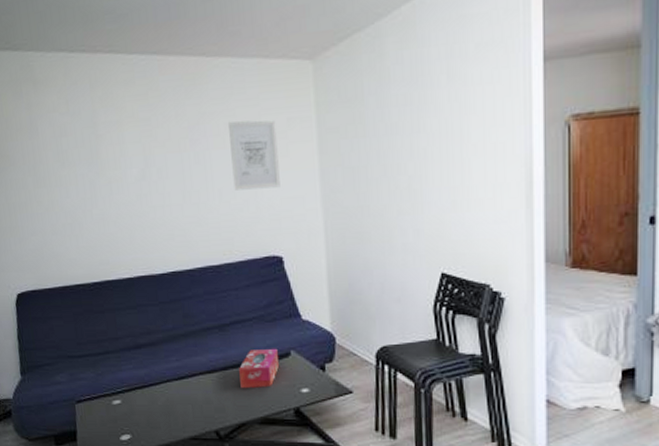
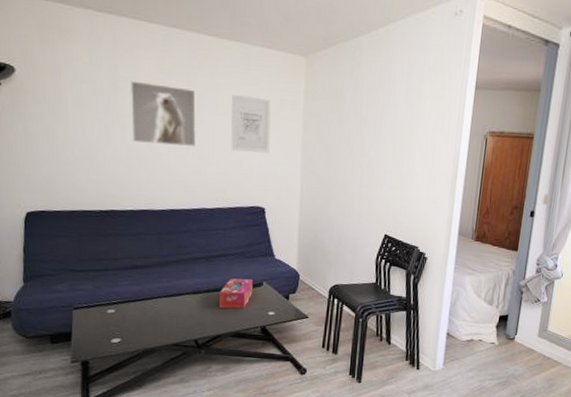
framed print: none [112,123,193,197] -> present [129,80,197,146]

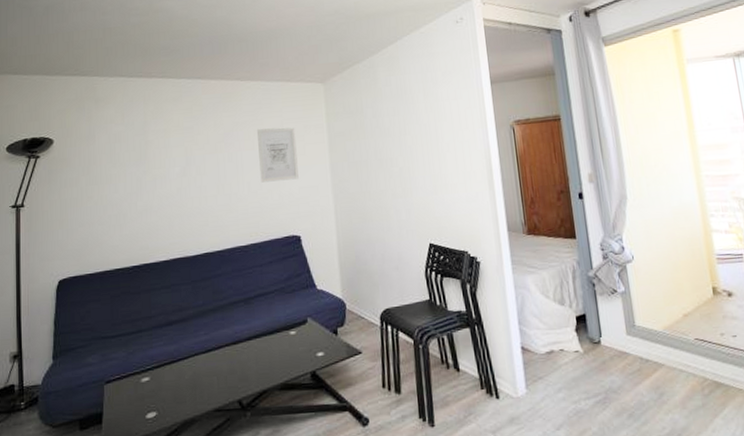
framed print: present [129,80,197,146] -> none [159,131,226,190]
tissue box: present [219,278,253,309] -> none [262,316,297,356]

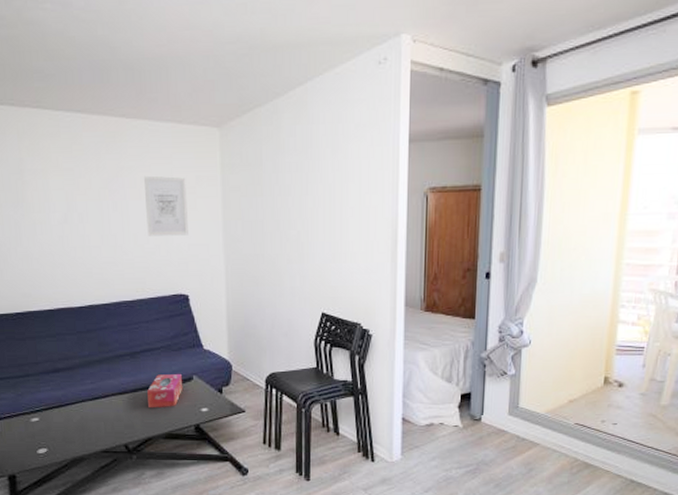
tissue box: none [262,316,297,356] -> present [147,373,182,407]

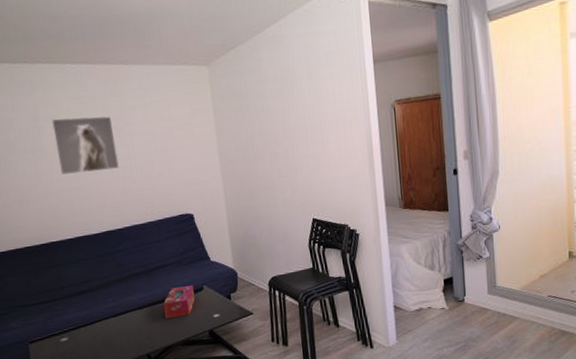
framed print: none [37,172,111,237] -> present [51,116,119,175]
wall art: present [144,175,188,236] -> none [145,111,188,166]

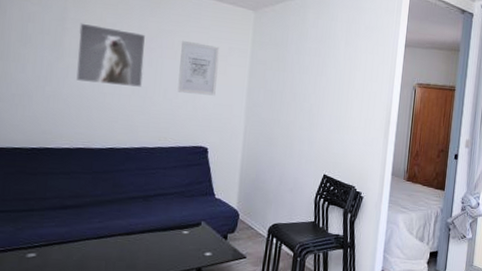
wall art: none [145,111,188,166] -> present [177,40,220,96]
tissue box: present [163,285,195,318] -> none [153,218,191,250]

